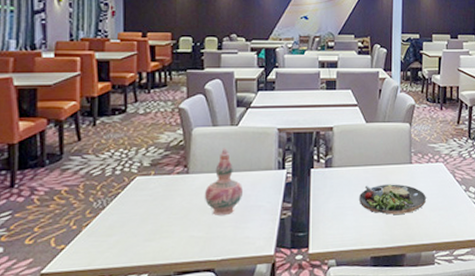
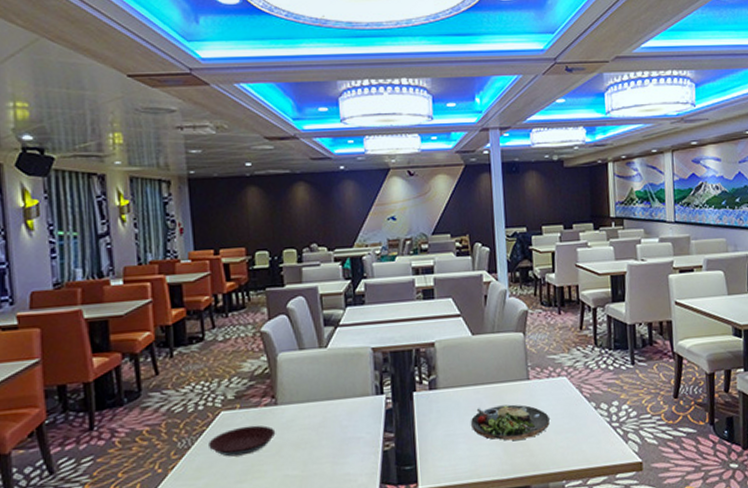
plate: none [123,190,185,218] -> present [209,425,276,457]
decorative vase: present [204,148,242,216] -> none [296,374,338,451]

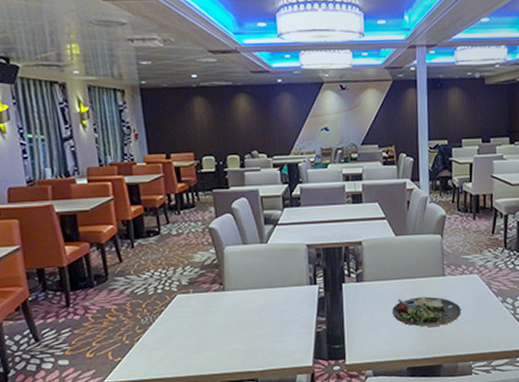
plate: present [209,425,276,457] -> none [167,307,224,333]

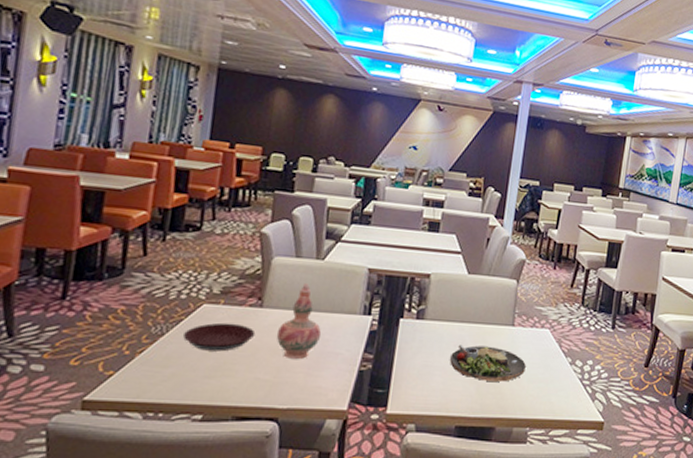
plate: none [167,307,224,333] -> present [183,322,256,352]
decorative vase: none [241,265,278,330] -> present [276,283,321,360]

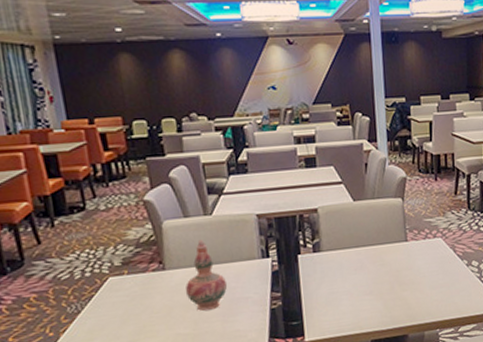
plate: present [183,322,256,352] -> none [98,289,166,319]
dinner plate: present [450,345,526,382] -> none [353,263,426,296]

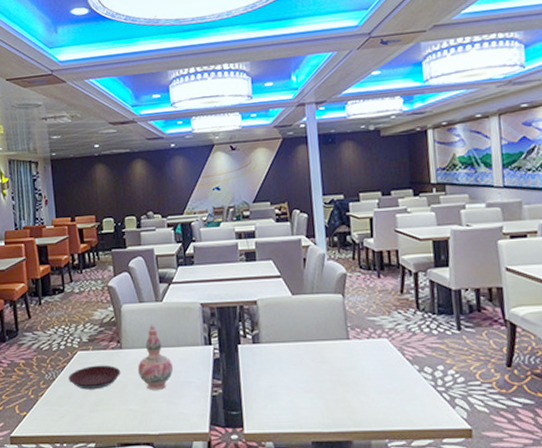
plate: none [98,289,166,319] -> present [69,365,121,390]

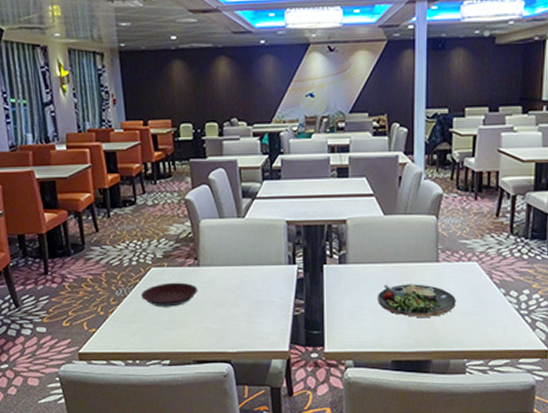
decorative vase: present [137,324,173,391] -> none [216,241,254,310]
dinner plate: none [292,362,371,396] -> present [378,284,456,317]

